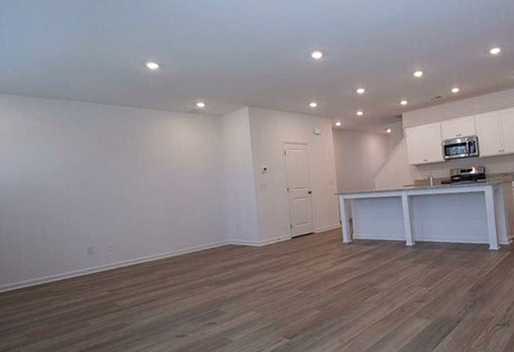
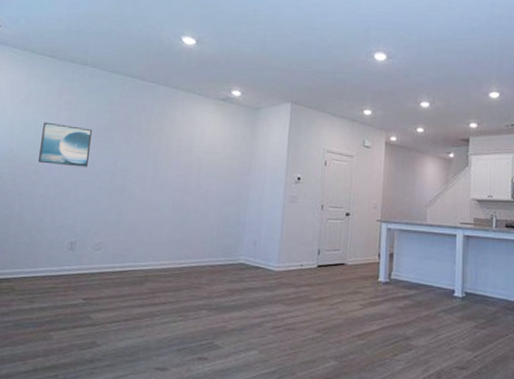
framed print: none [46,152,89,188] -> present [38,122,93,167]

